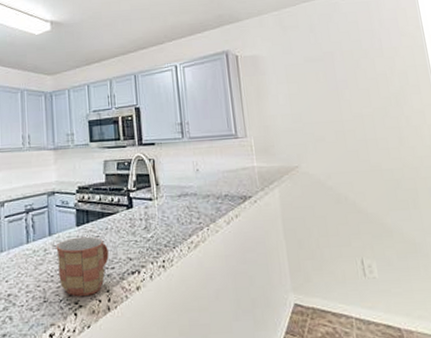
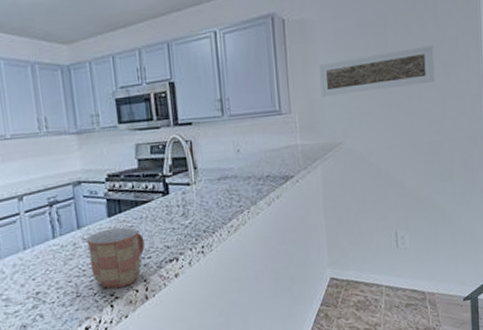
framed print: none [272,78,388,123] -> present [319,45,435,97]

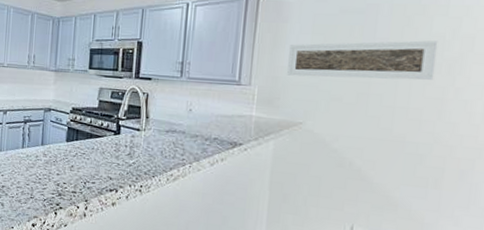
mug: present [86,226,145,289] -> none [45,150,92,201]

